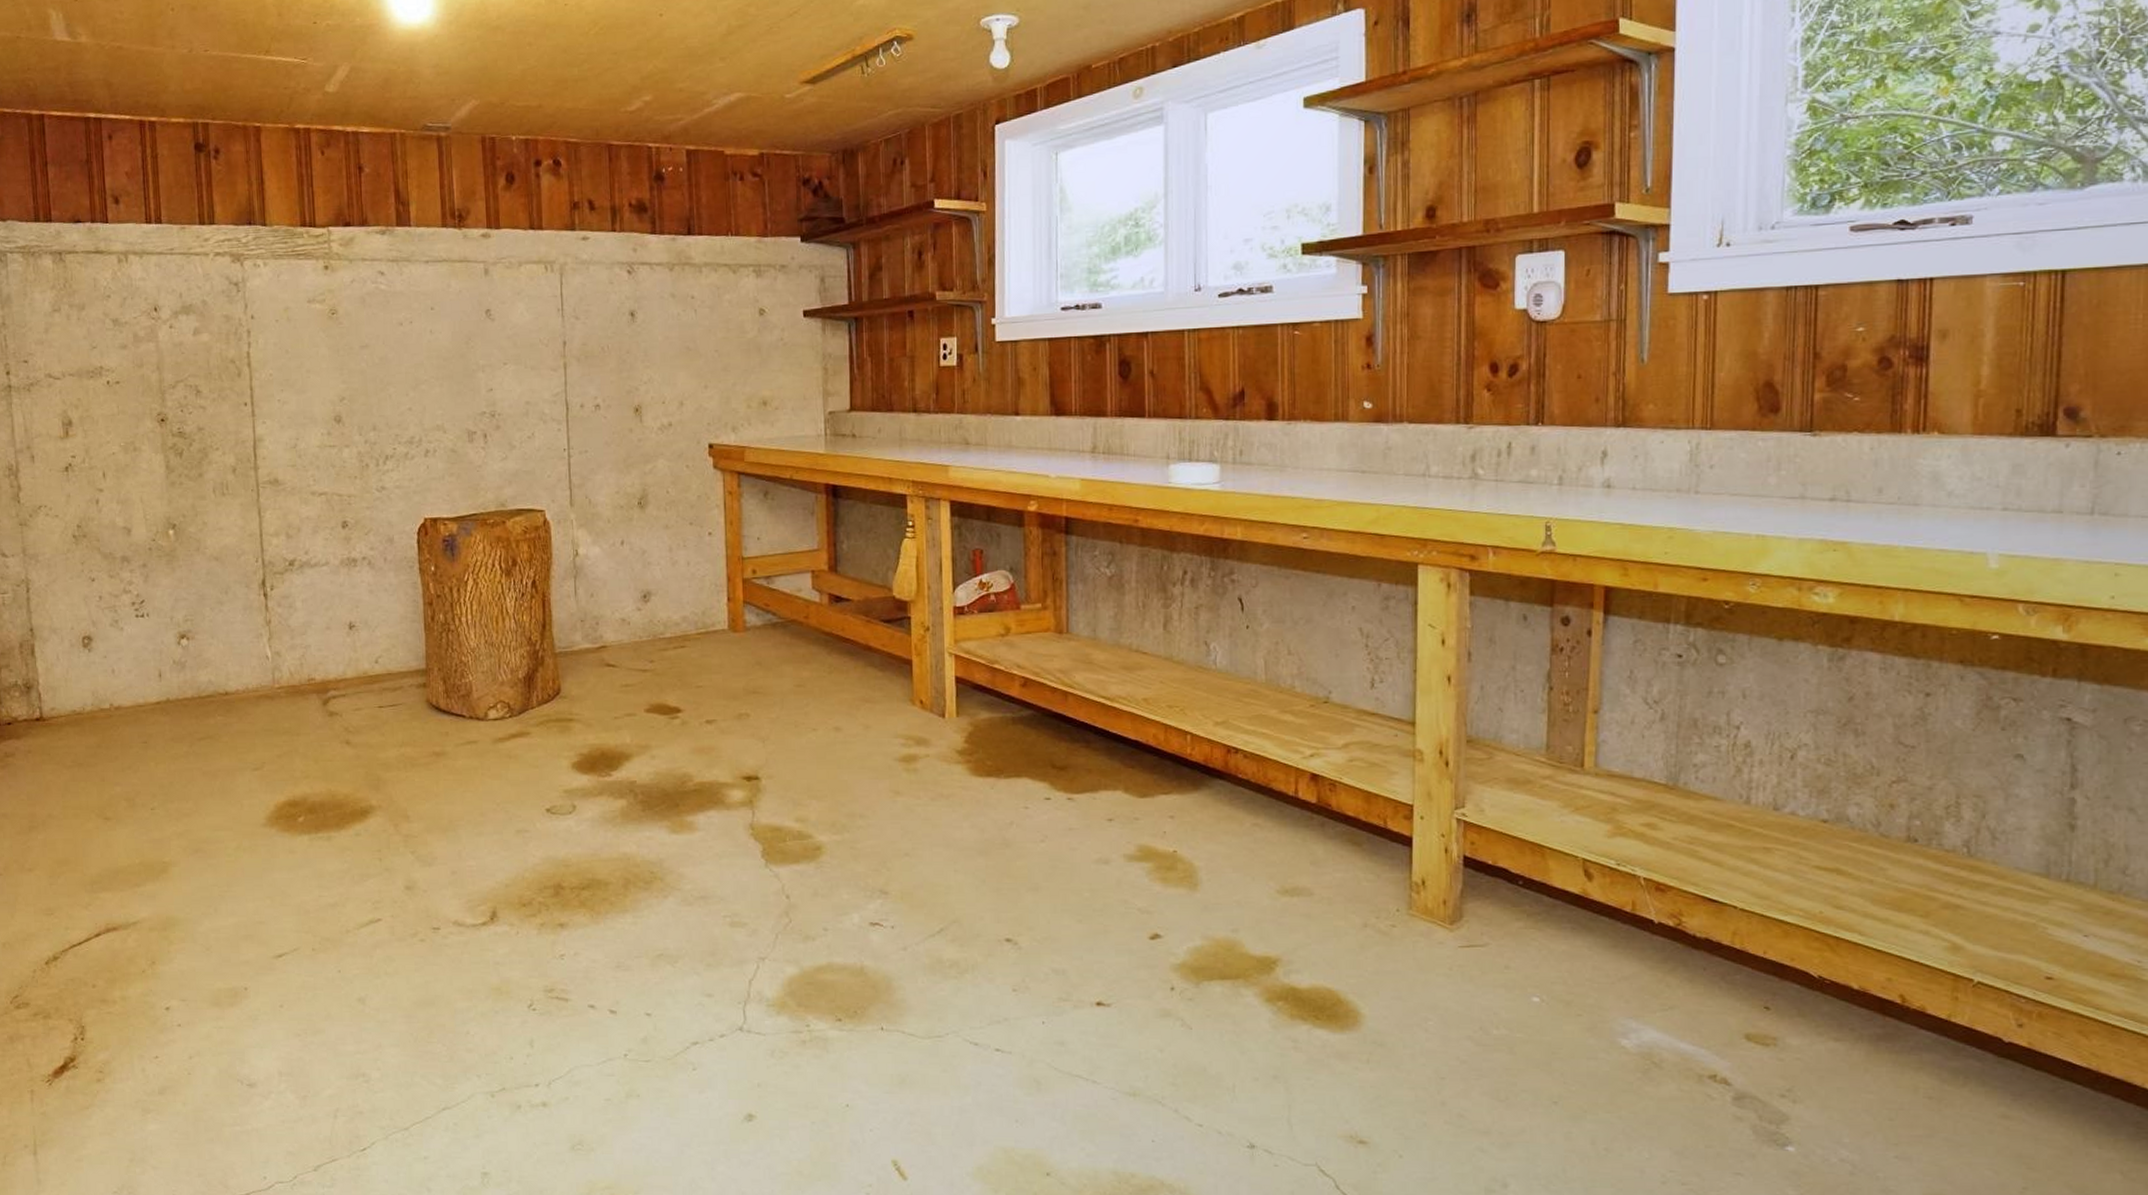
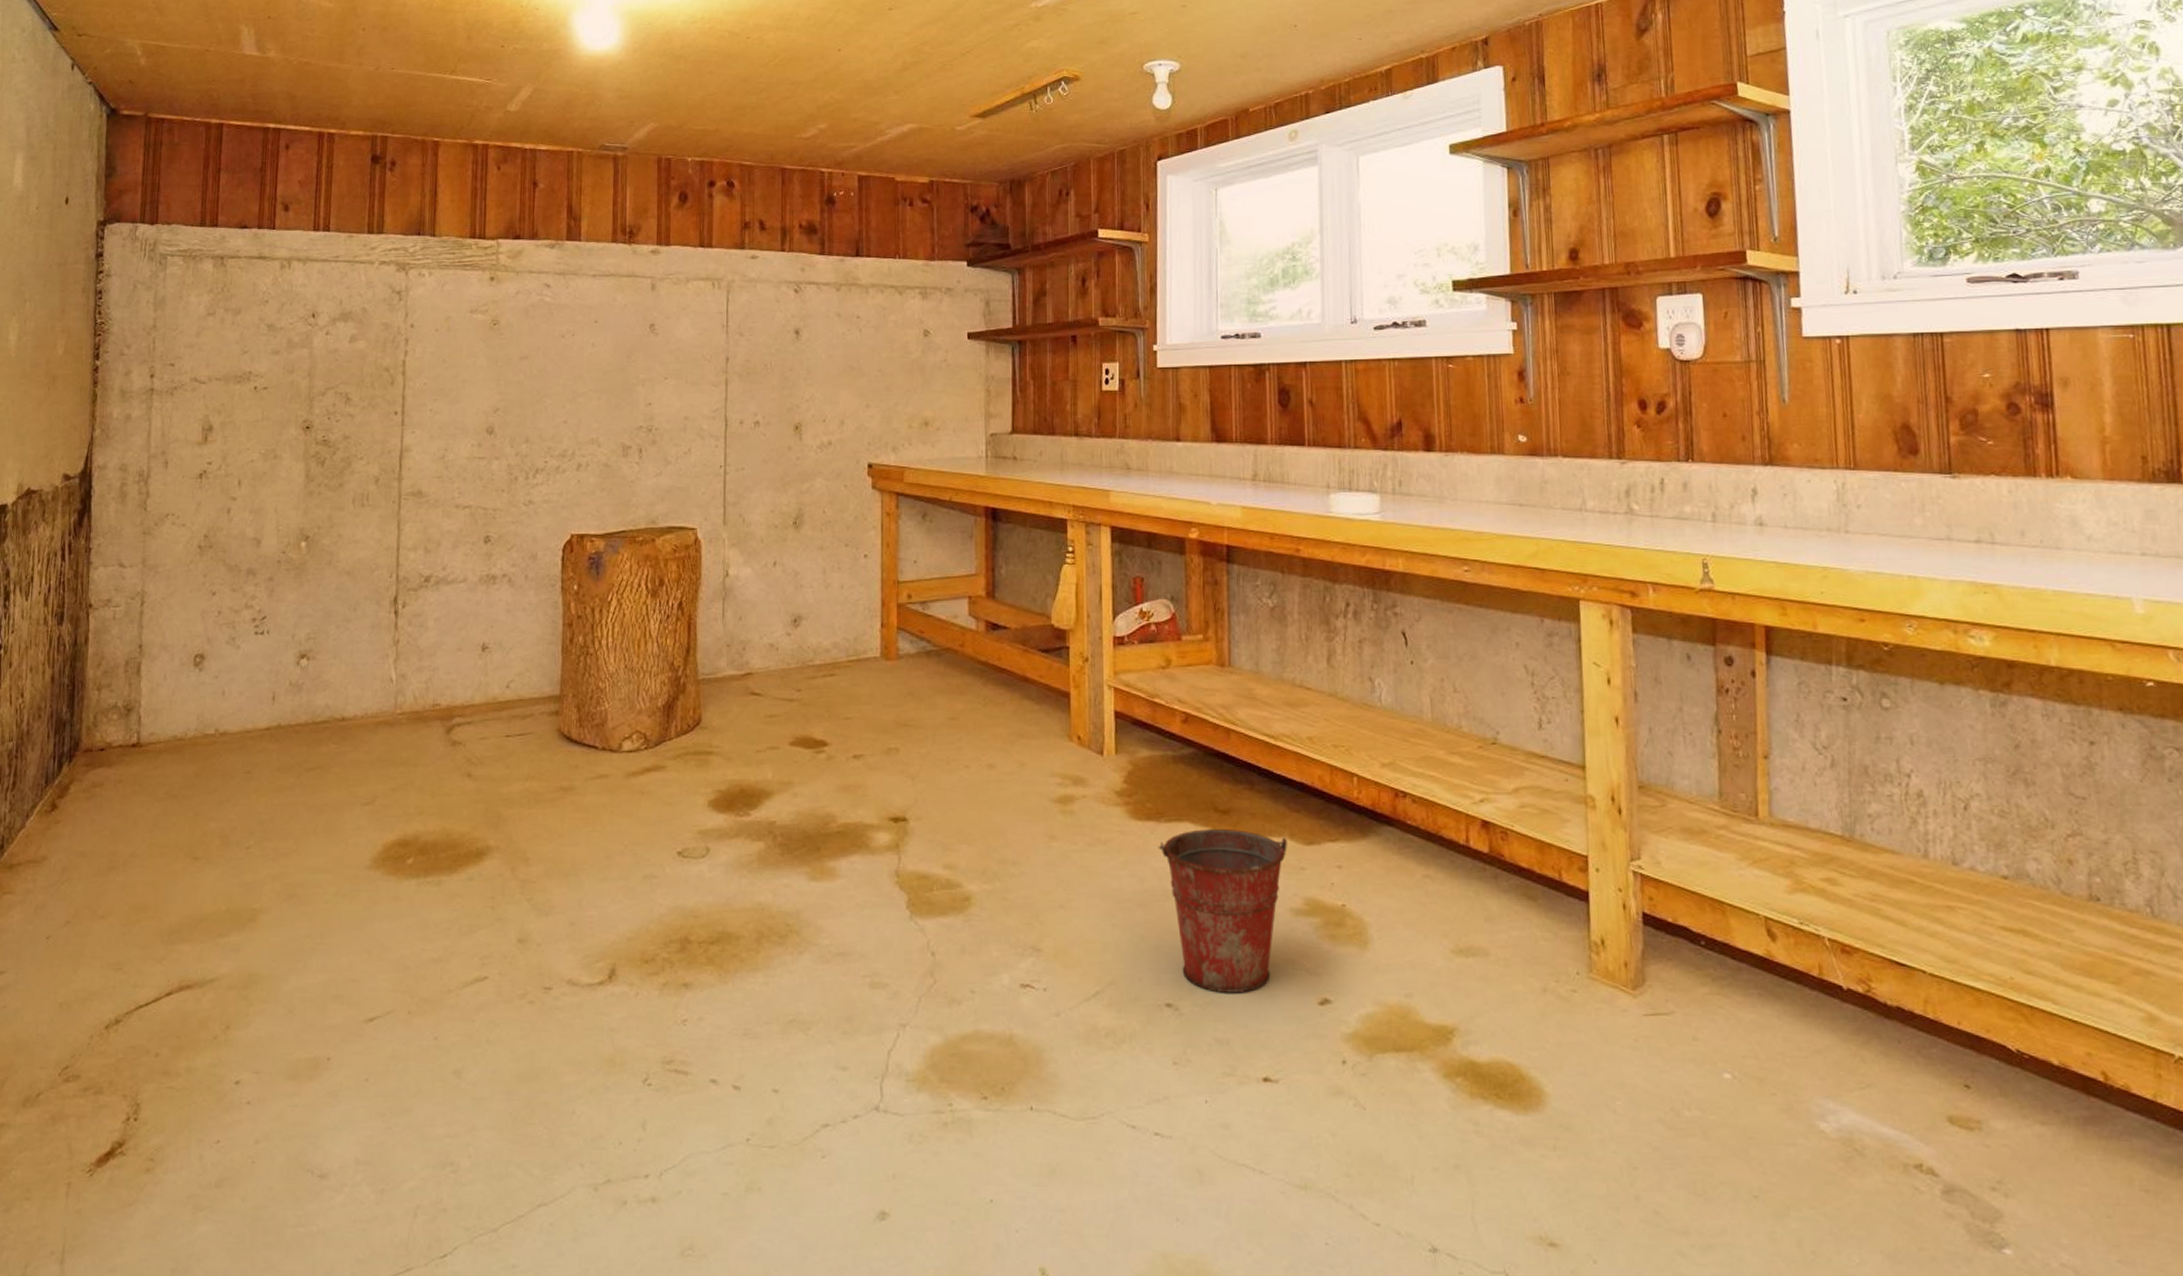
bucket: none [998,784,1122,930] -> present [1158,829,1287,993]

